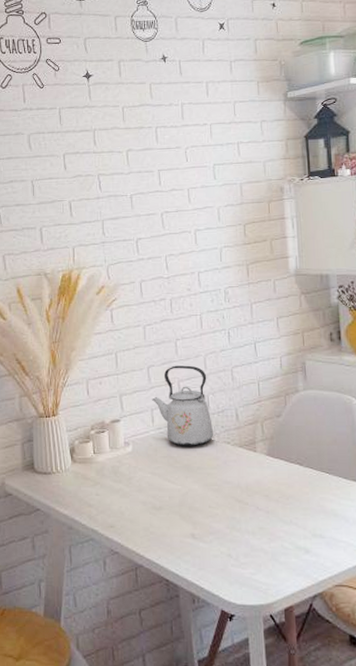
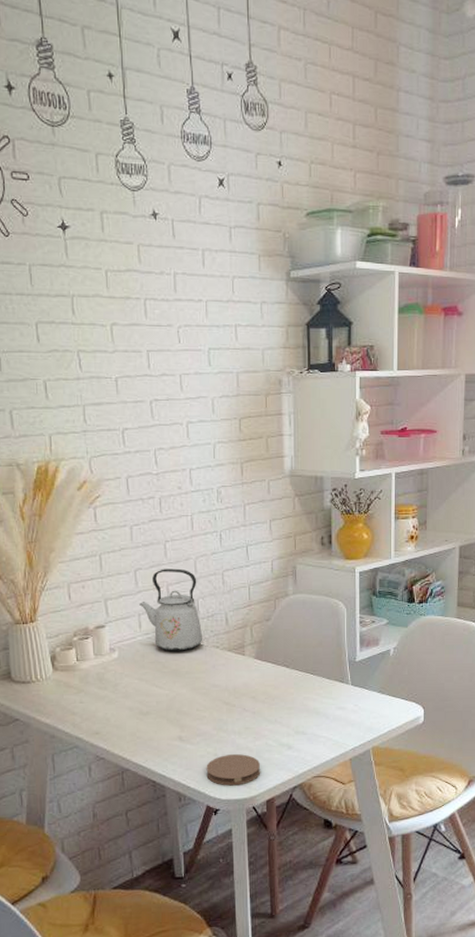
coaster: none [220,556,278,590] -> present [206,754,261,786]

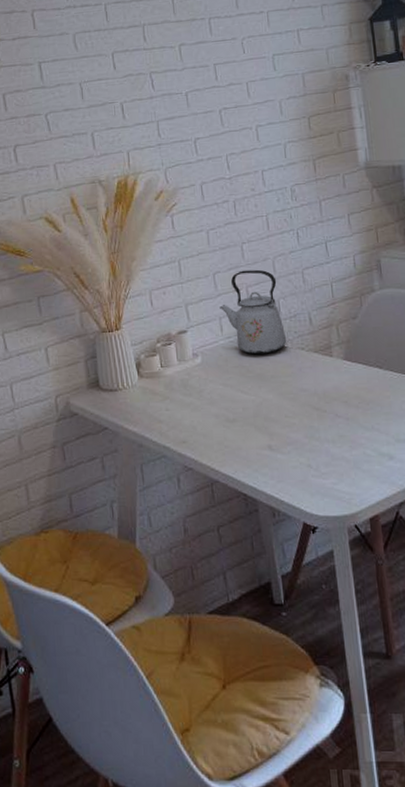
coaster: present [206,754,261,786] -> none [299,465,361,501]

